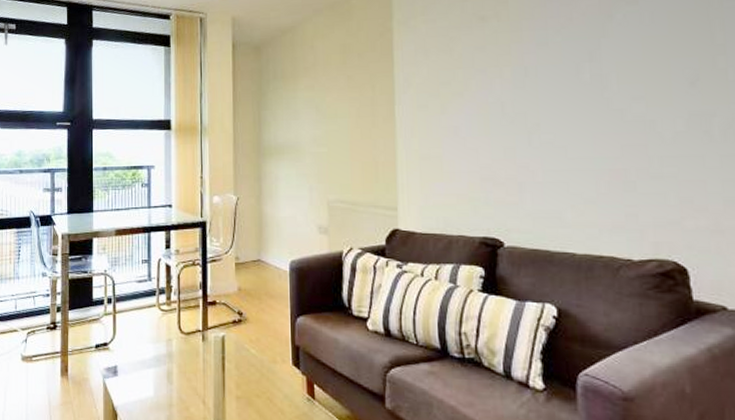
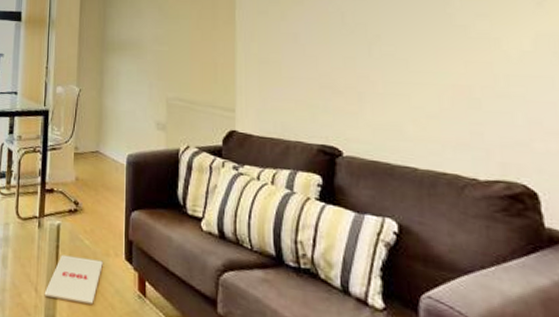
magazine: none [212,365,270,411] -> present [44,254,103,304]

